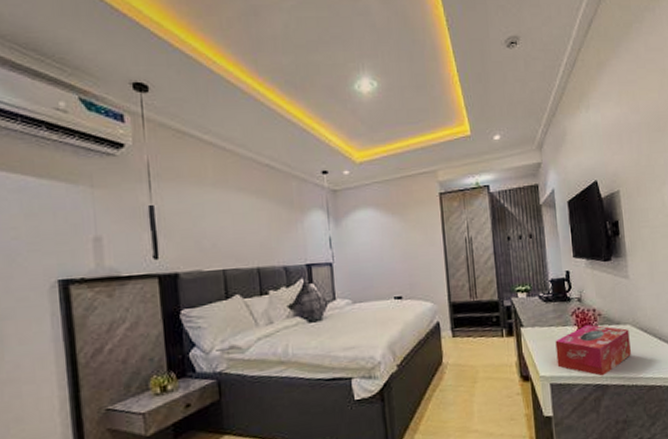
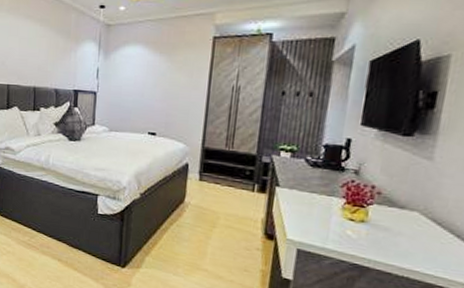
tissue box: present [555,324,631,376] -> none [310,200,416,258]

